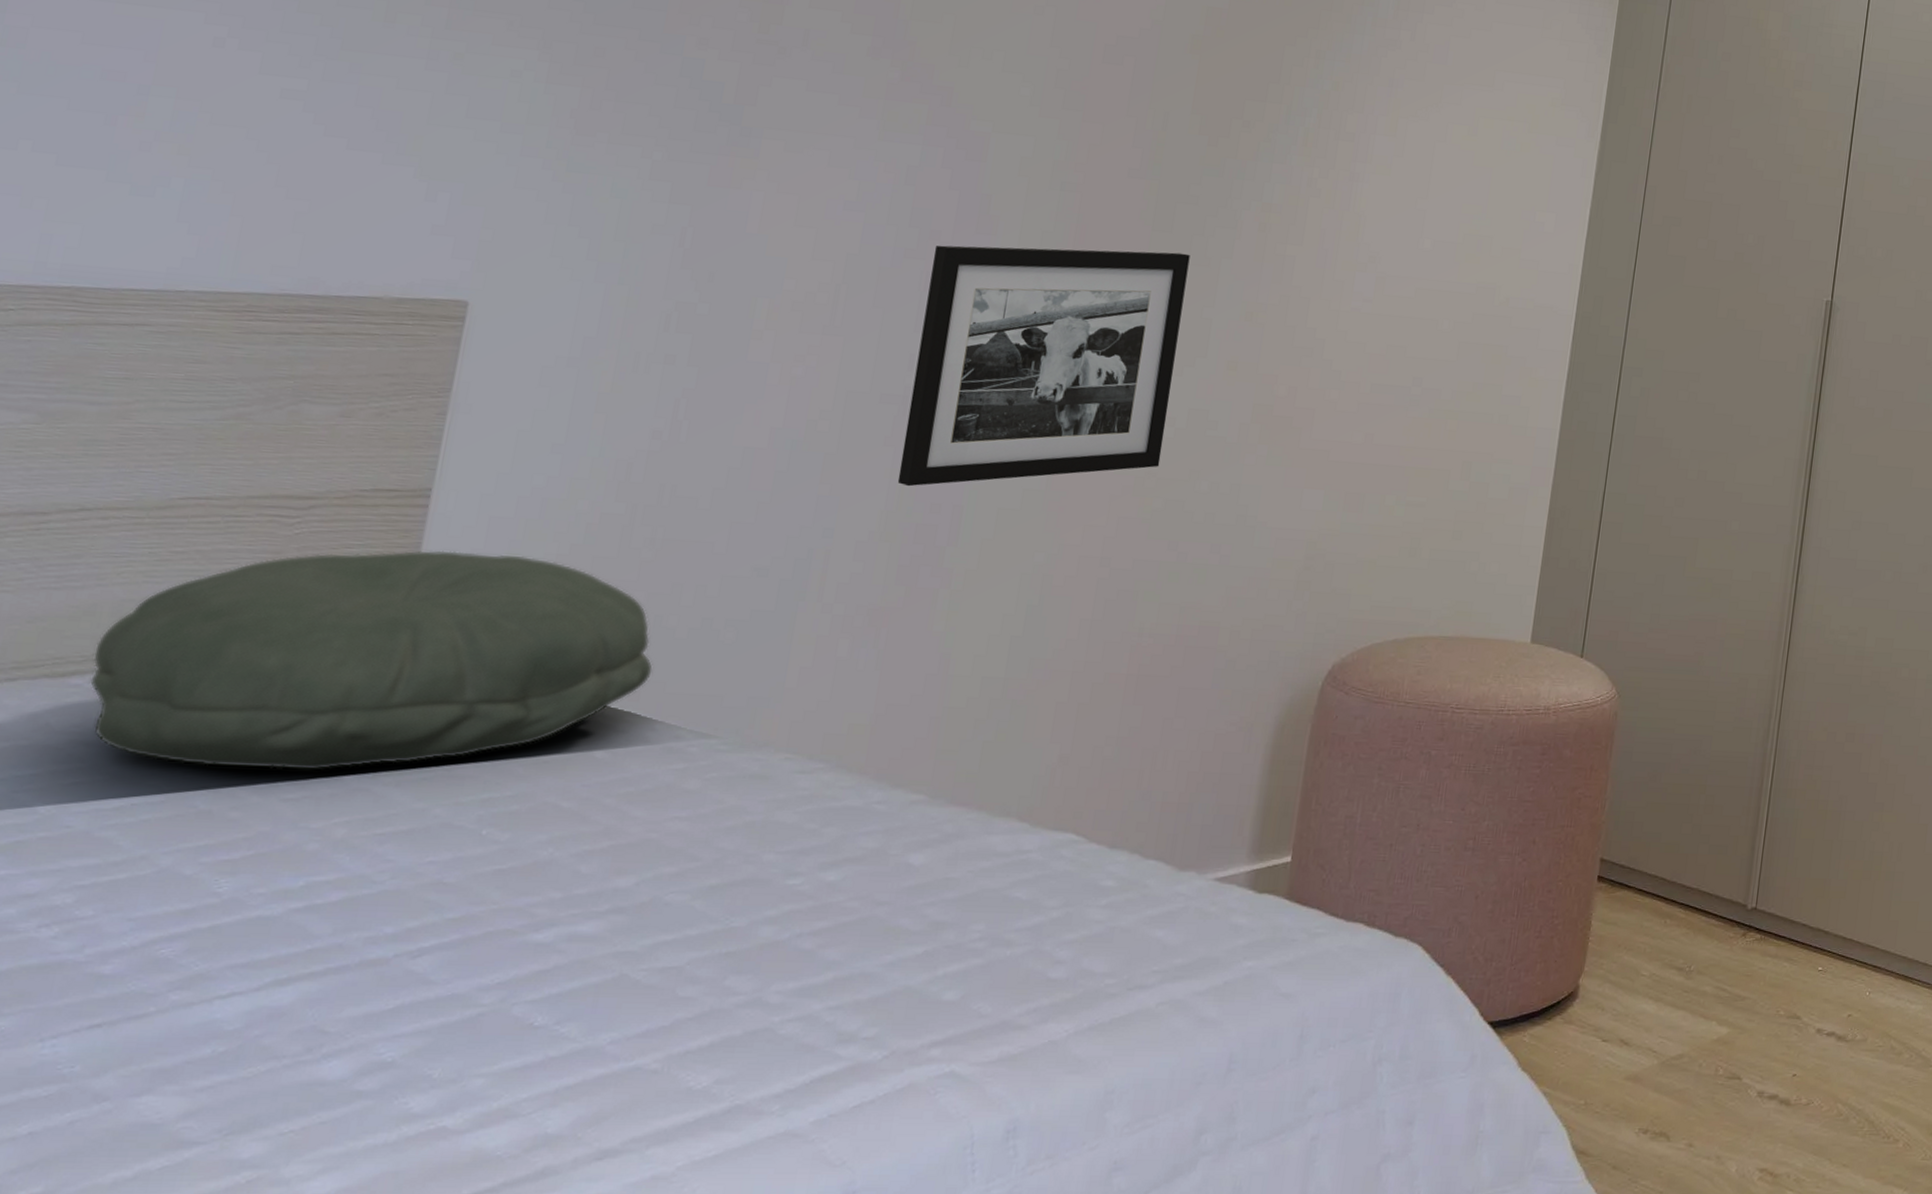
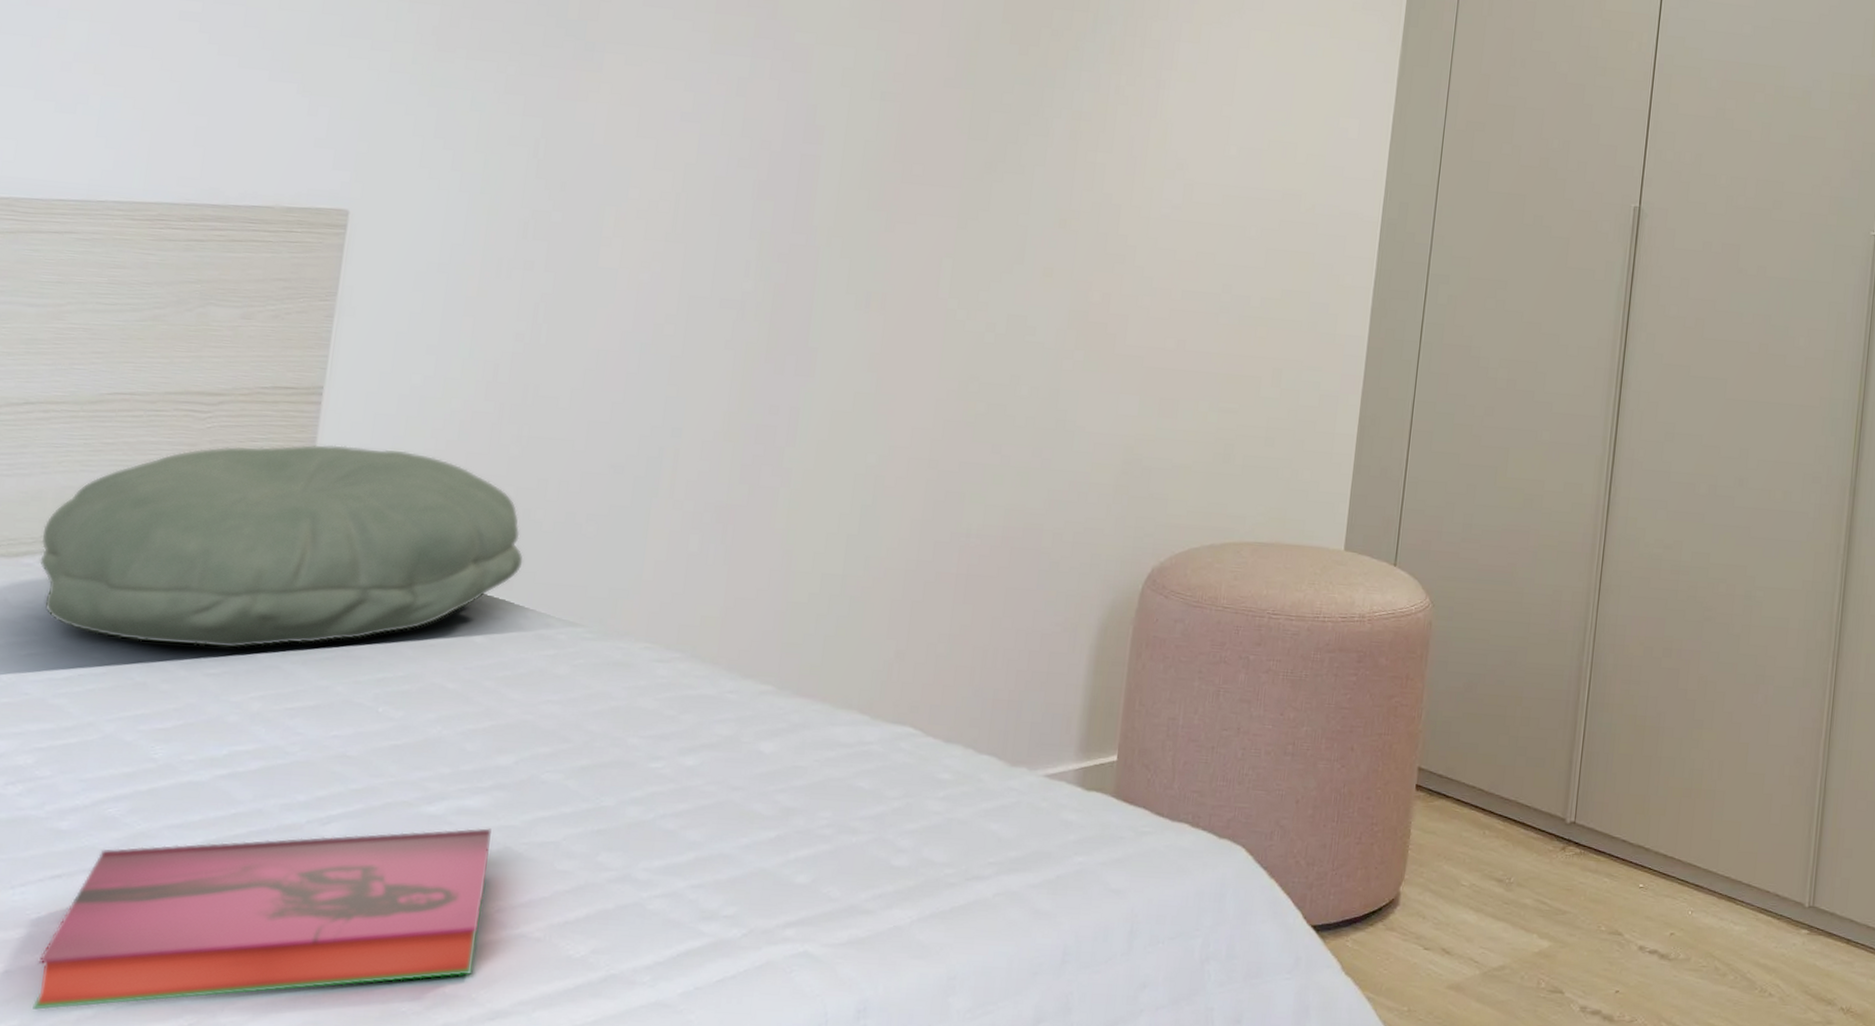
hardback book: none [60,955,607,1174] -> present [32,828,492,1010]
picture frame: present [897,245,1190,487] -> none [738,154,1005,389]

